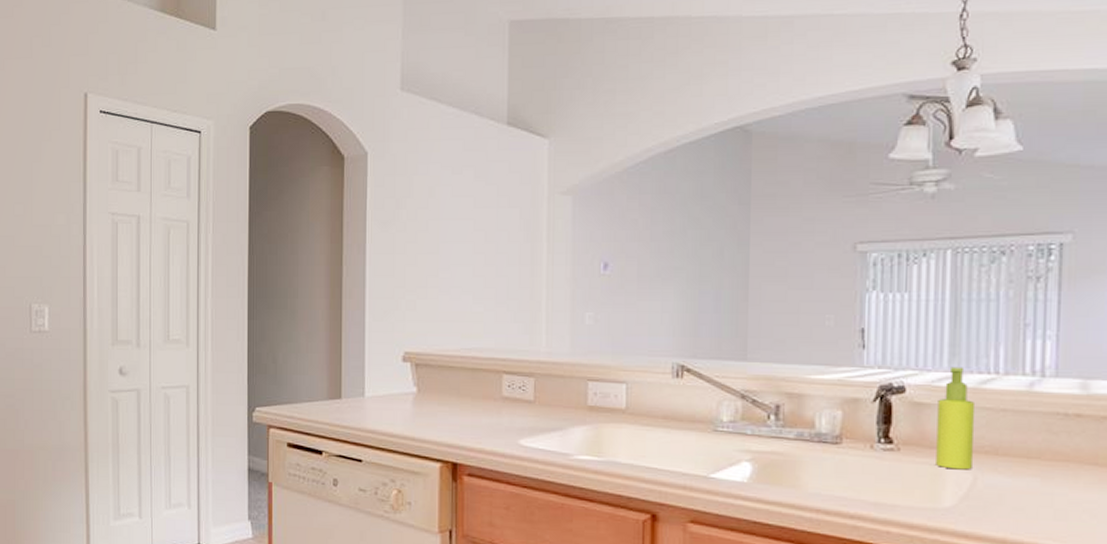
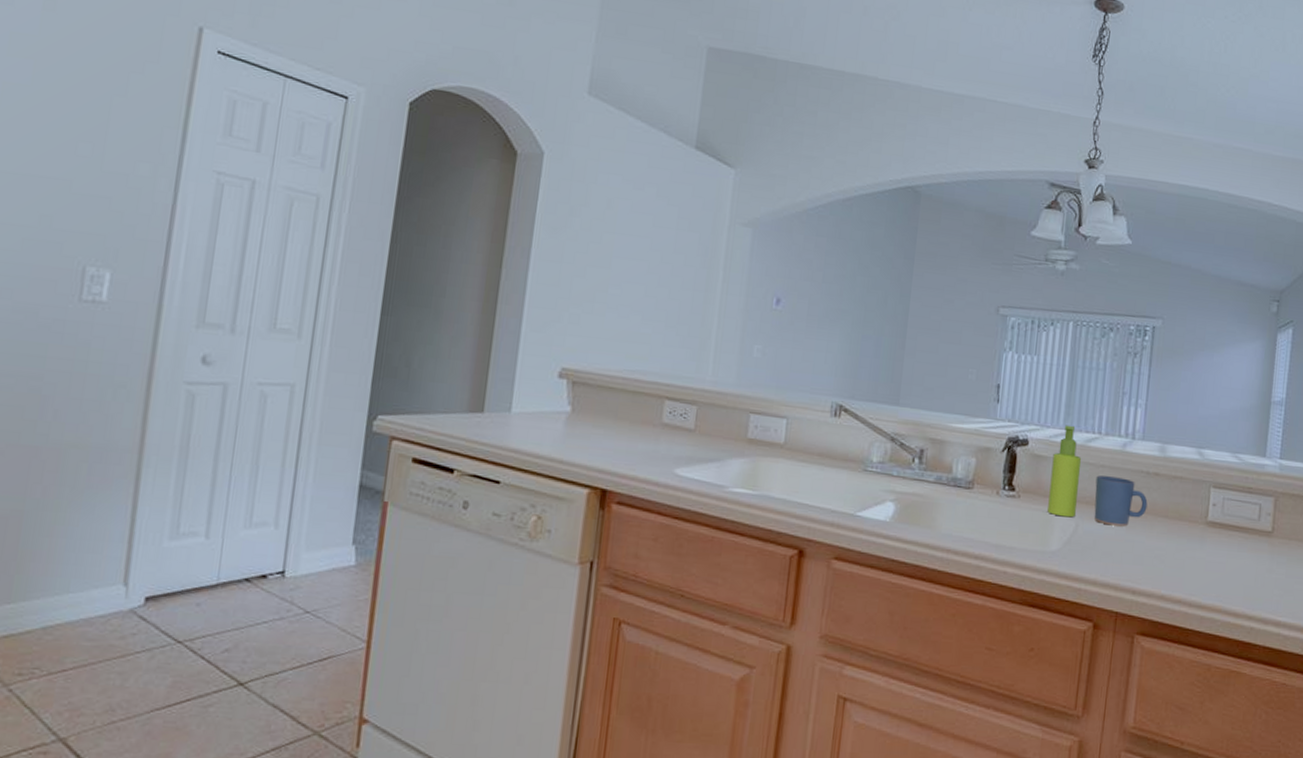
mug: none [995,421,1068,478] -> present [1094,475,1148,527]

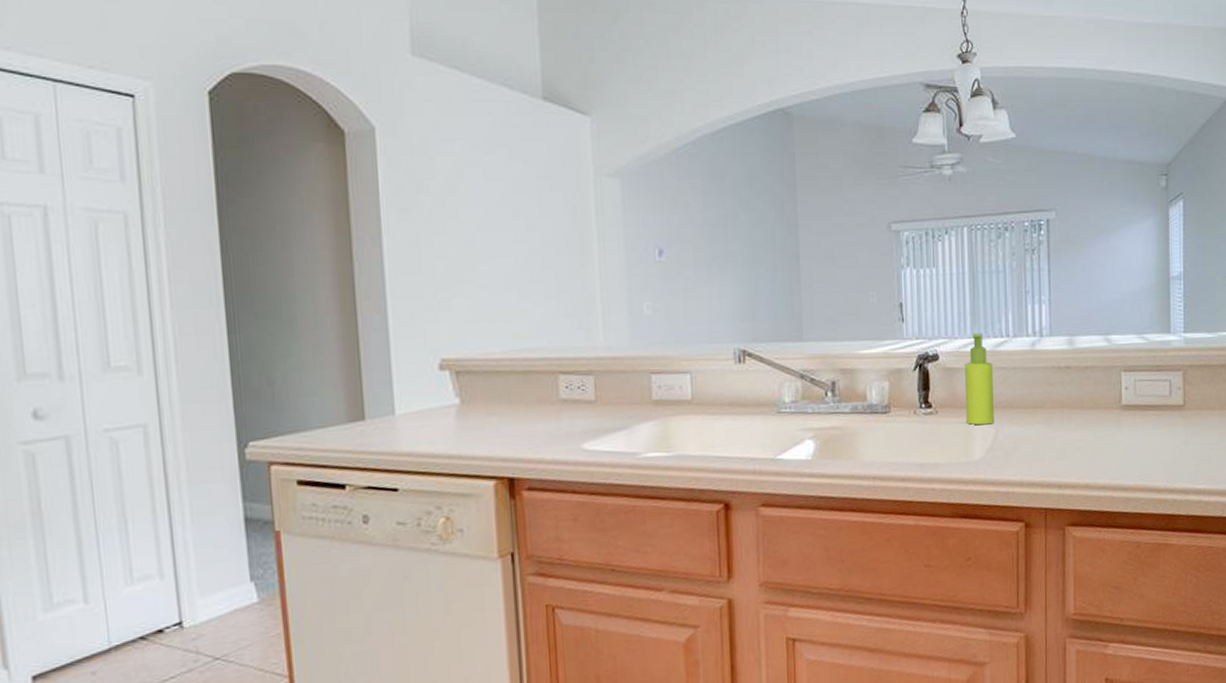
mug: present [1094,475,1148,527] -> none [1010,376,1063,426]

